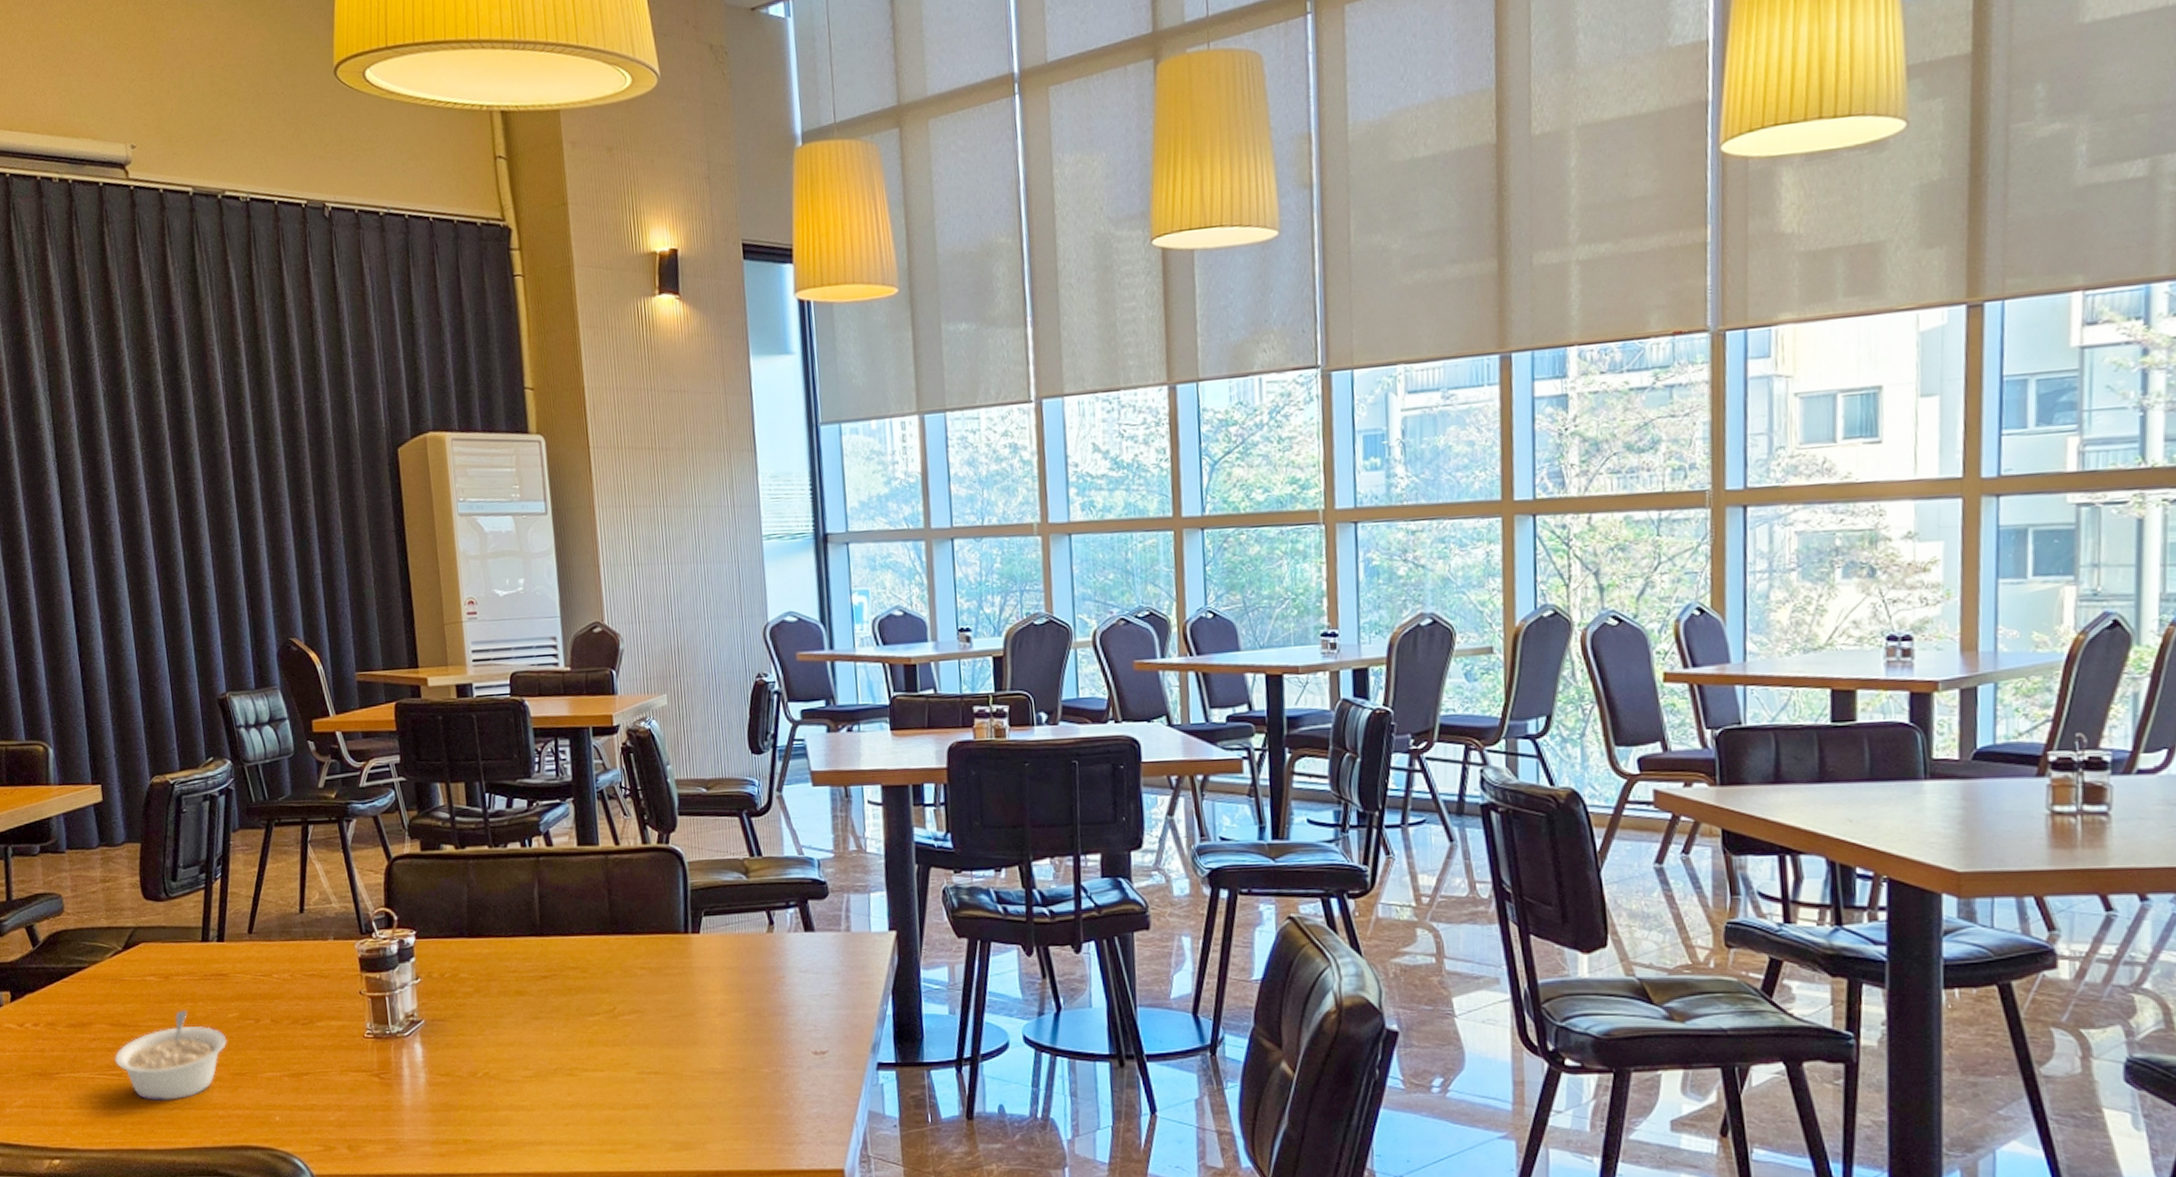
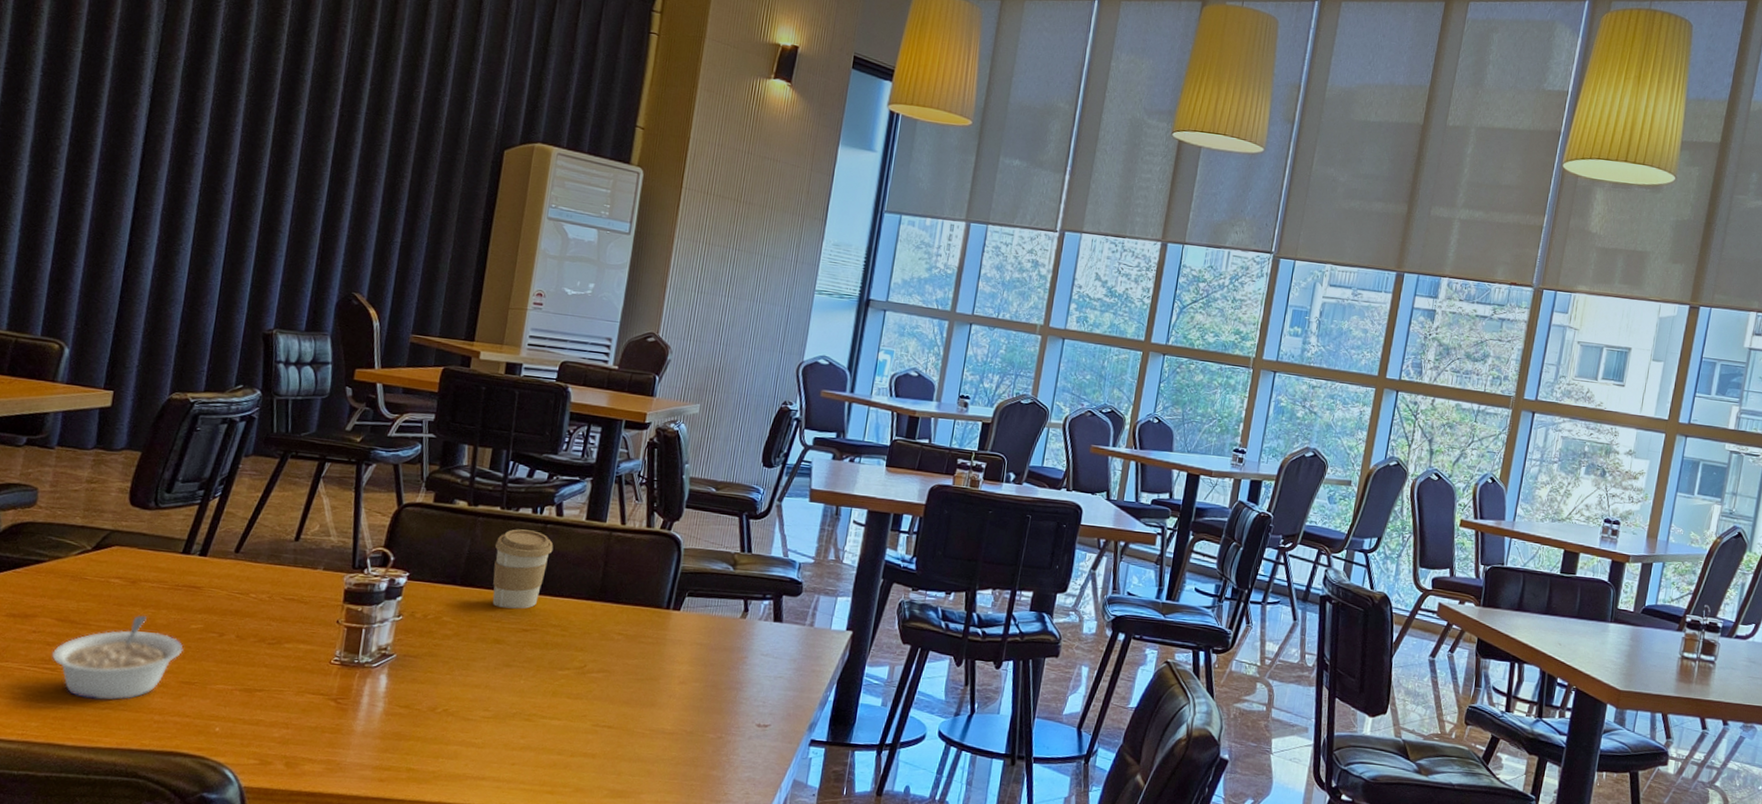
coffee cup: none [492,866,552,956] -> present [492,529,554,609]

